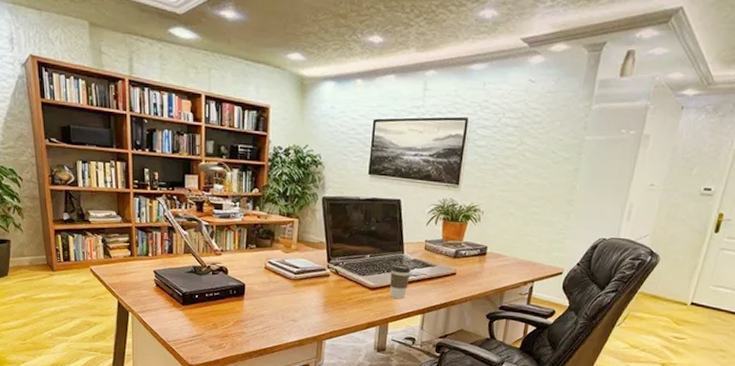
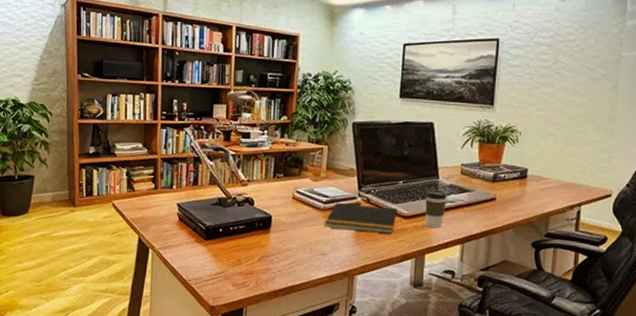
notepad: none [295,273,364,304] -> present [325,202,398,234]

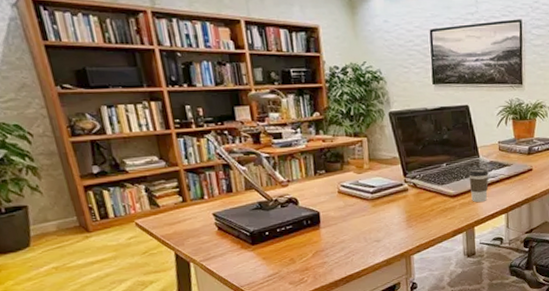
notepad: present [325,202,398,234] -> none [375,189,445,216]

